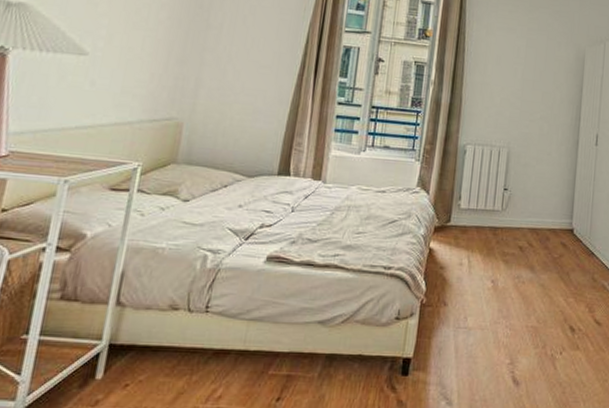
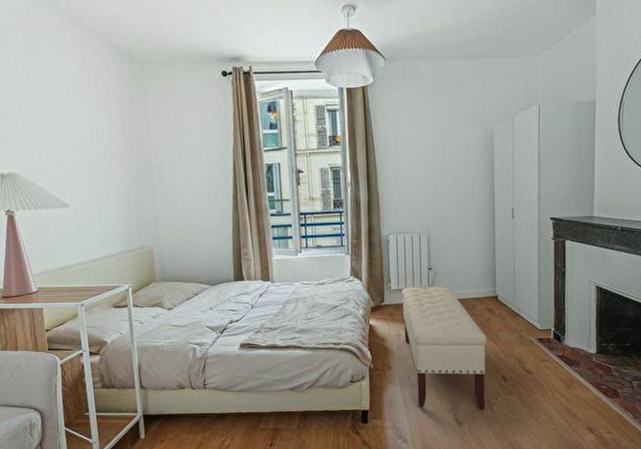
bench: none [467,207,558,366] -> present [402,286,487,409]

